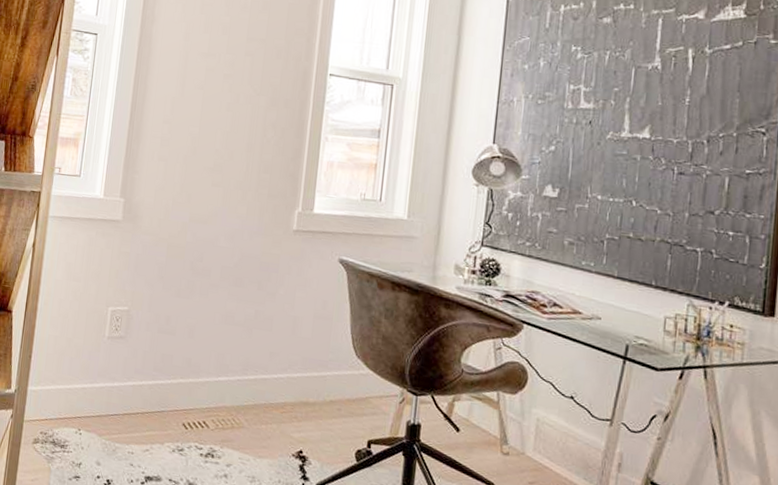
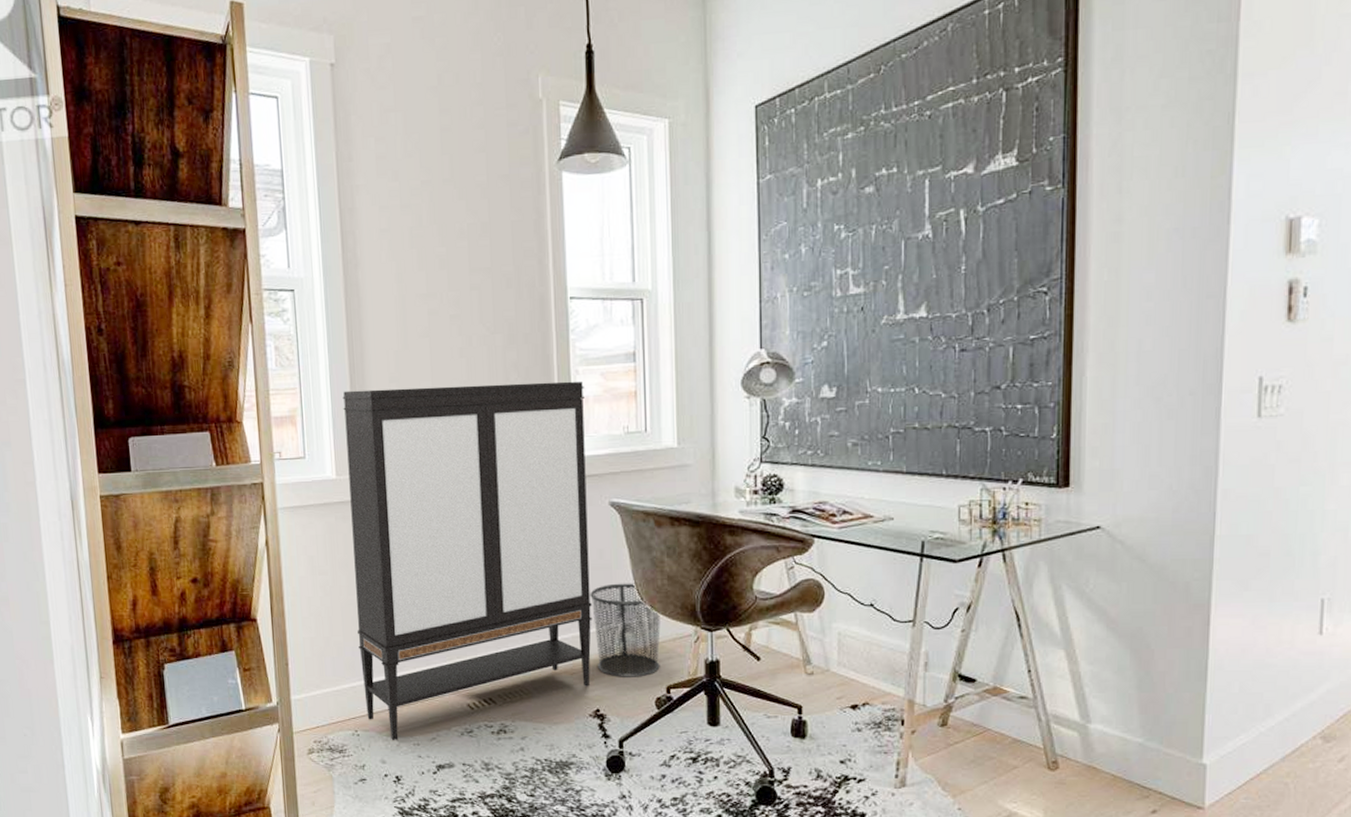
storage cabinet: none [91,124,331,445] -> present [342,381,592,740]
waste bin: none [307,334,373,428] -> present [590,583,661,677]

